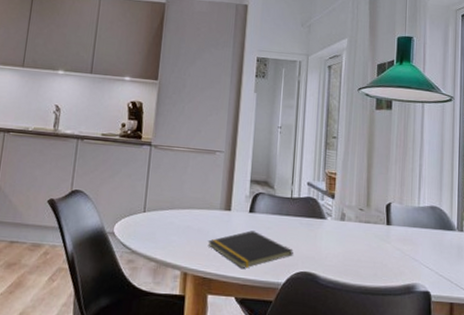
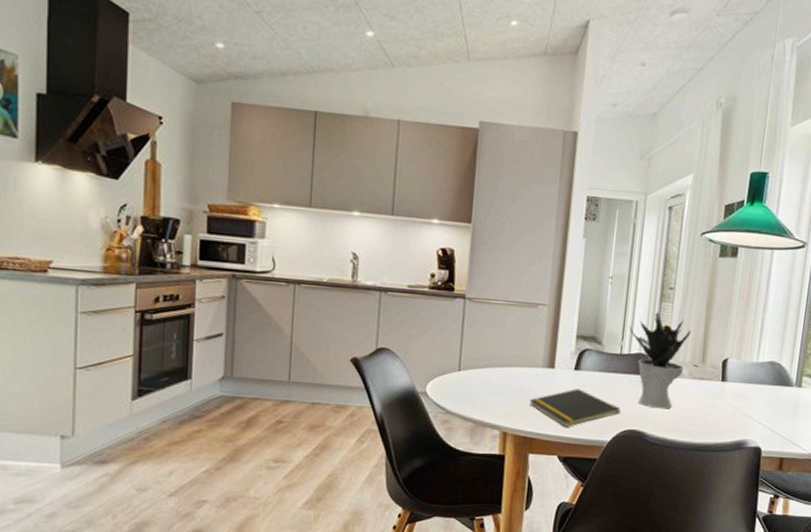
potted plant: none [299,159,355,252] -> present [630,312,691,409]

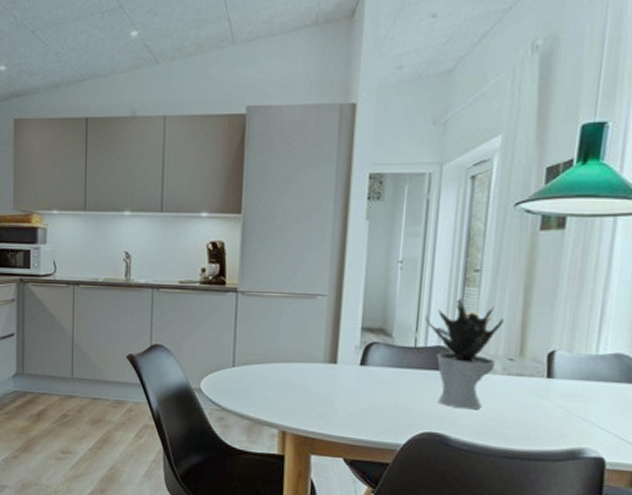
notepad: present [529,389,621,427] -> none [309,386,417,428]

